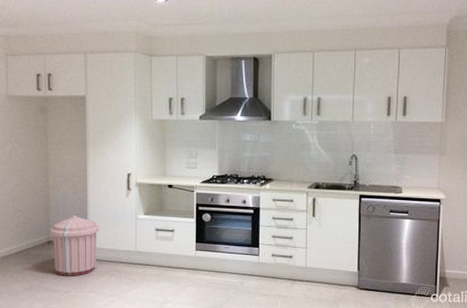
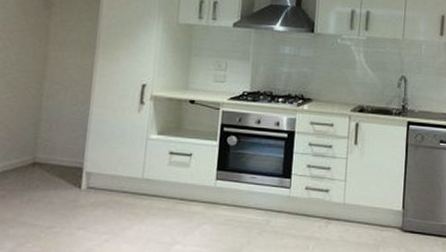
trash can: present [49,215,100,276] -> none [36,131,101,208]

